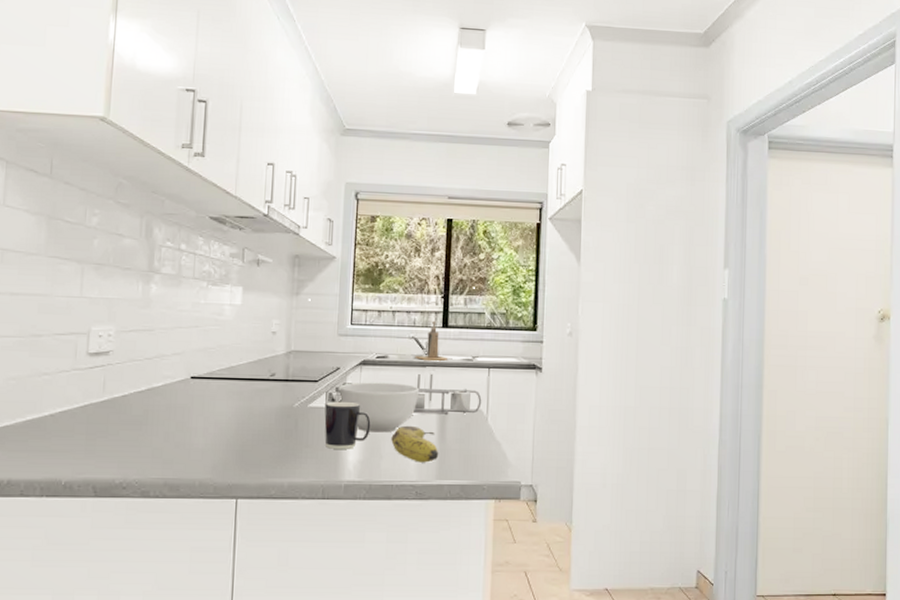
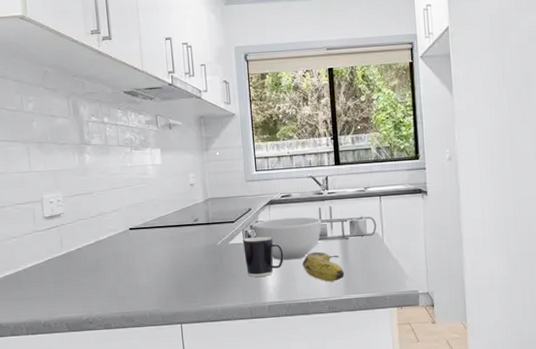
soap dispenser: present [415,320,447,361] -> none [314,159,343,195]

